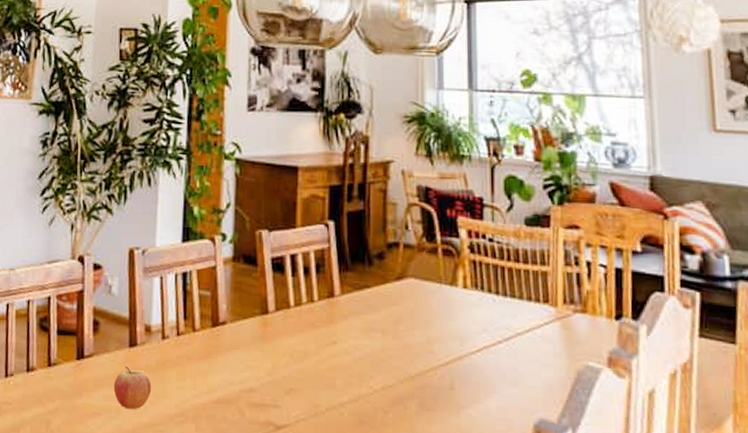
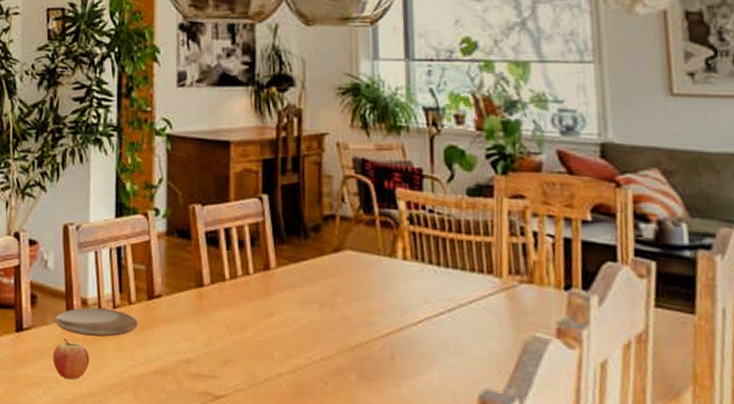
plate: none [117,334,202,365] -> present [54,307,138,337]

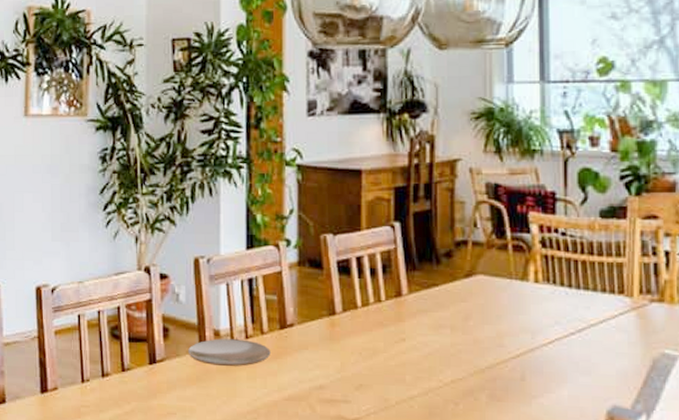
fruit: present [52,337,90,380] -> none [186,368,224,409]

